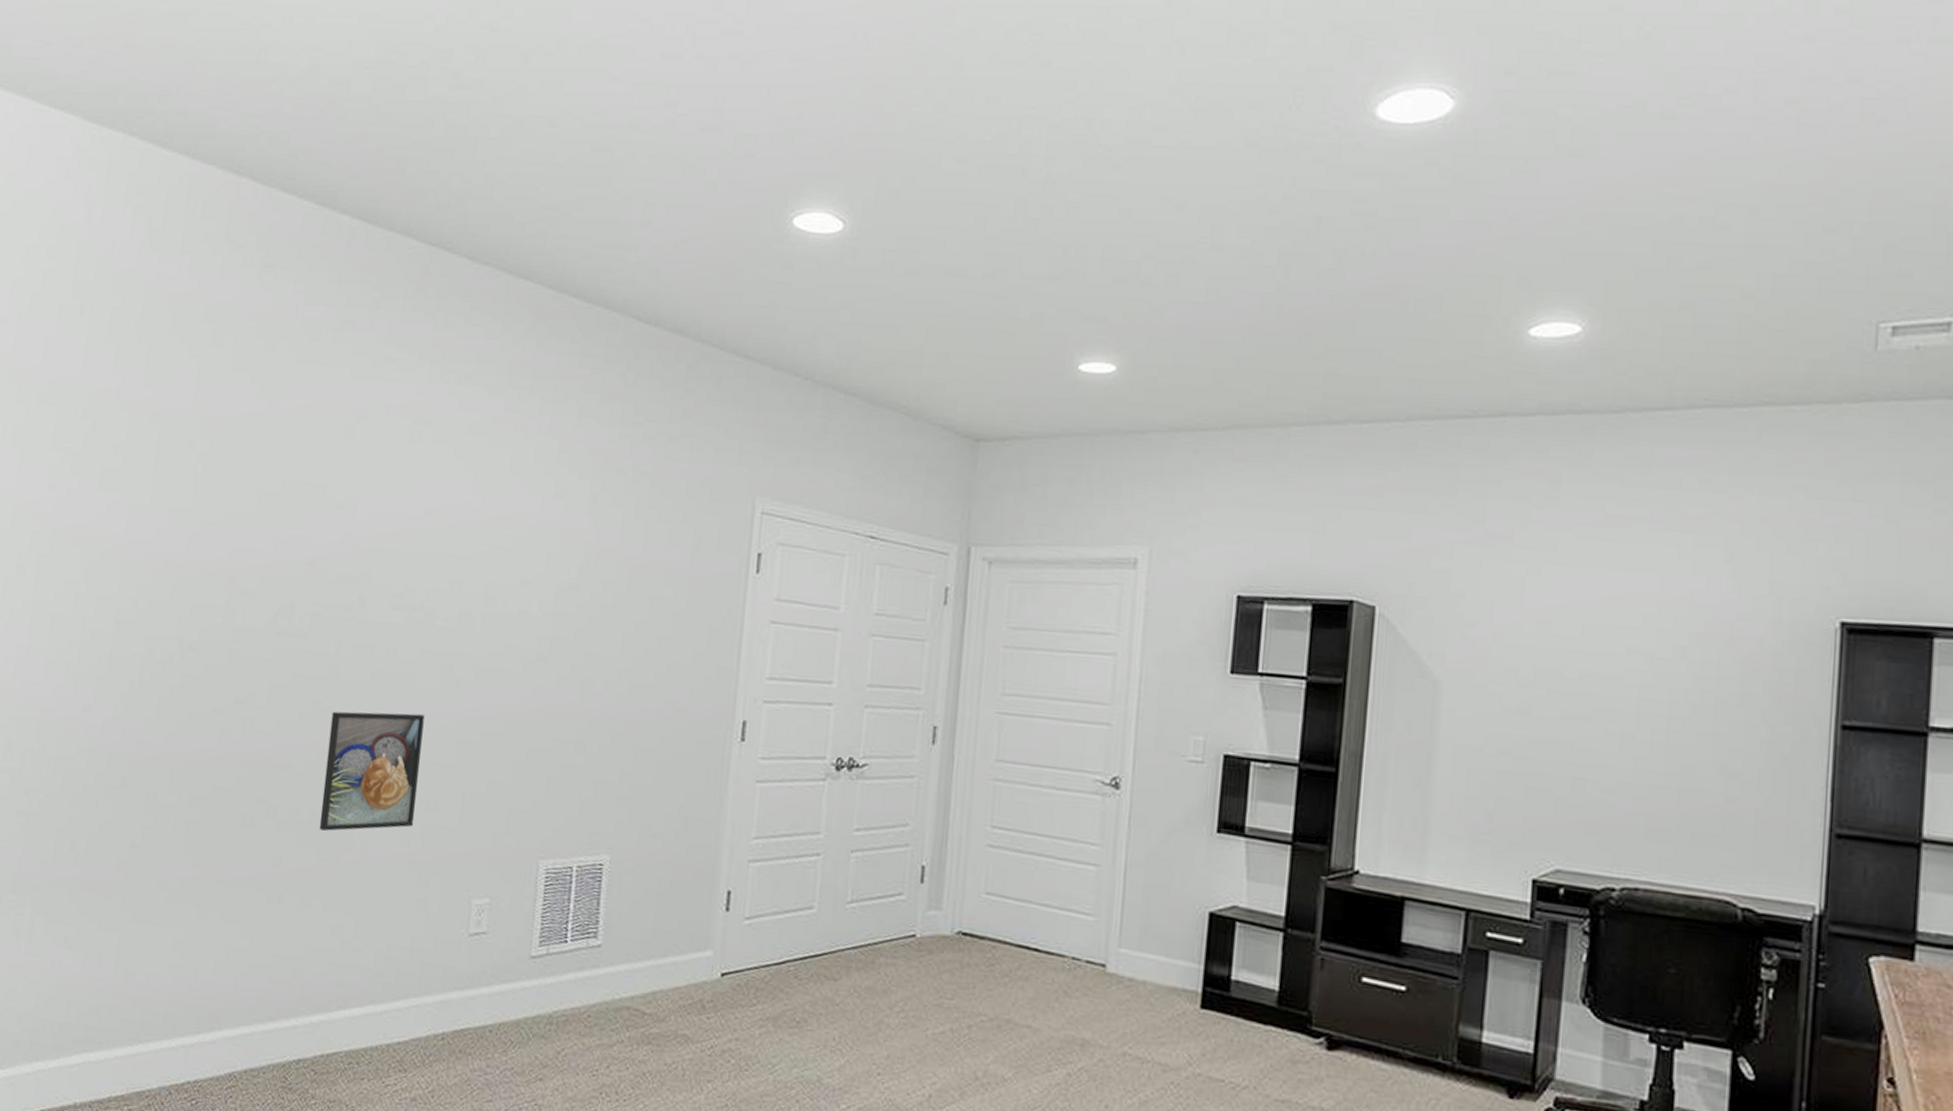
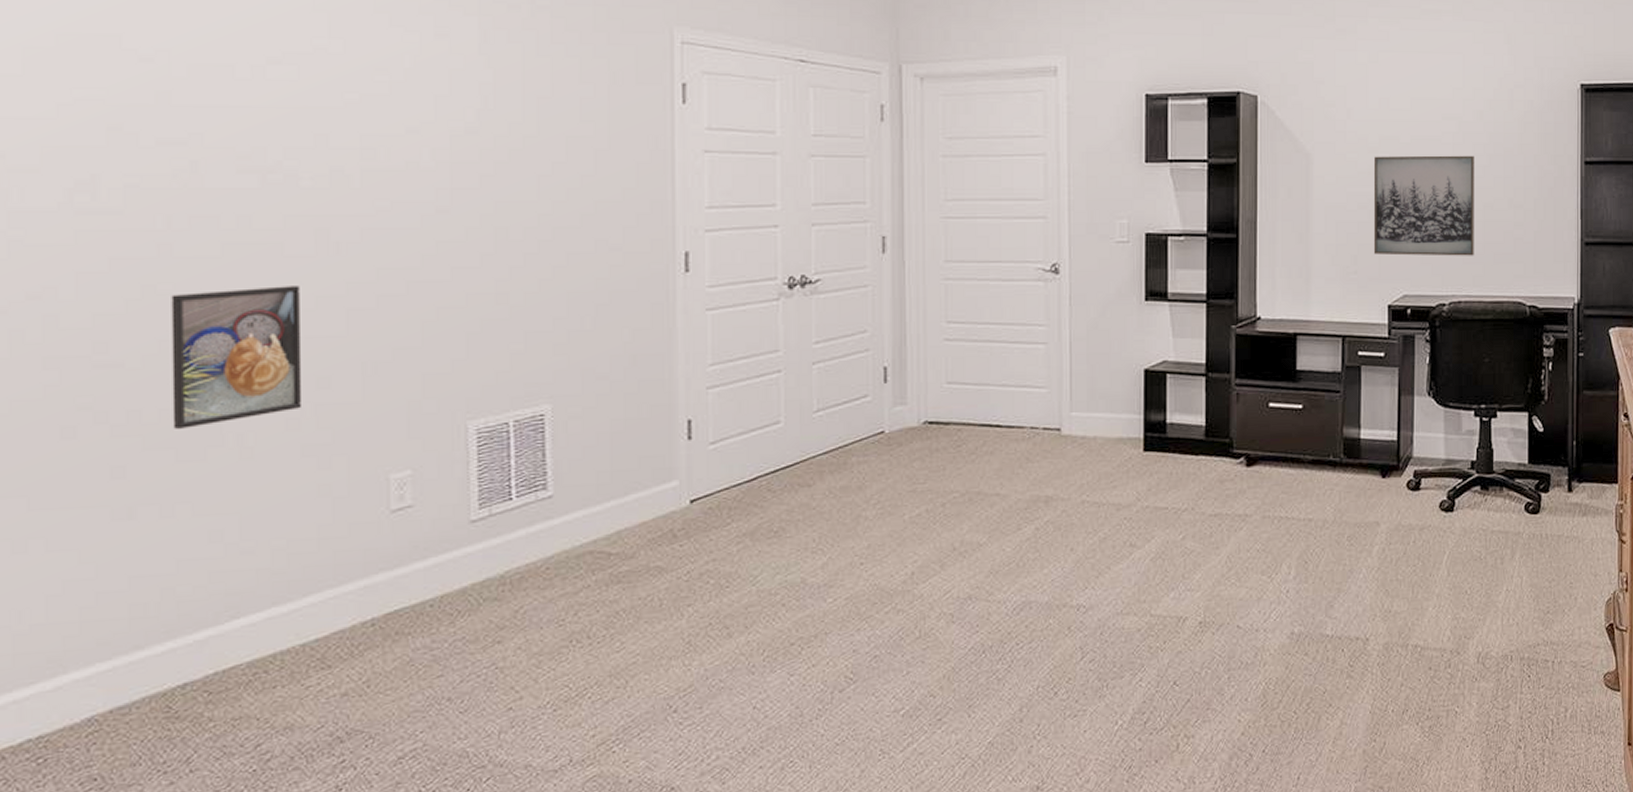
wall art: none [1516,691,1670,832] -> present [1373,155,1474,256]

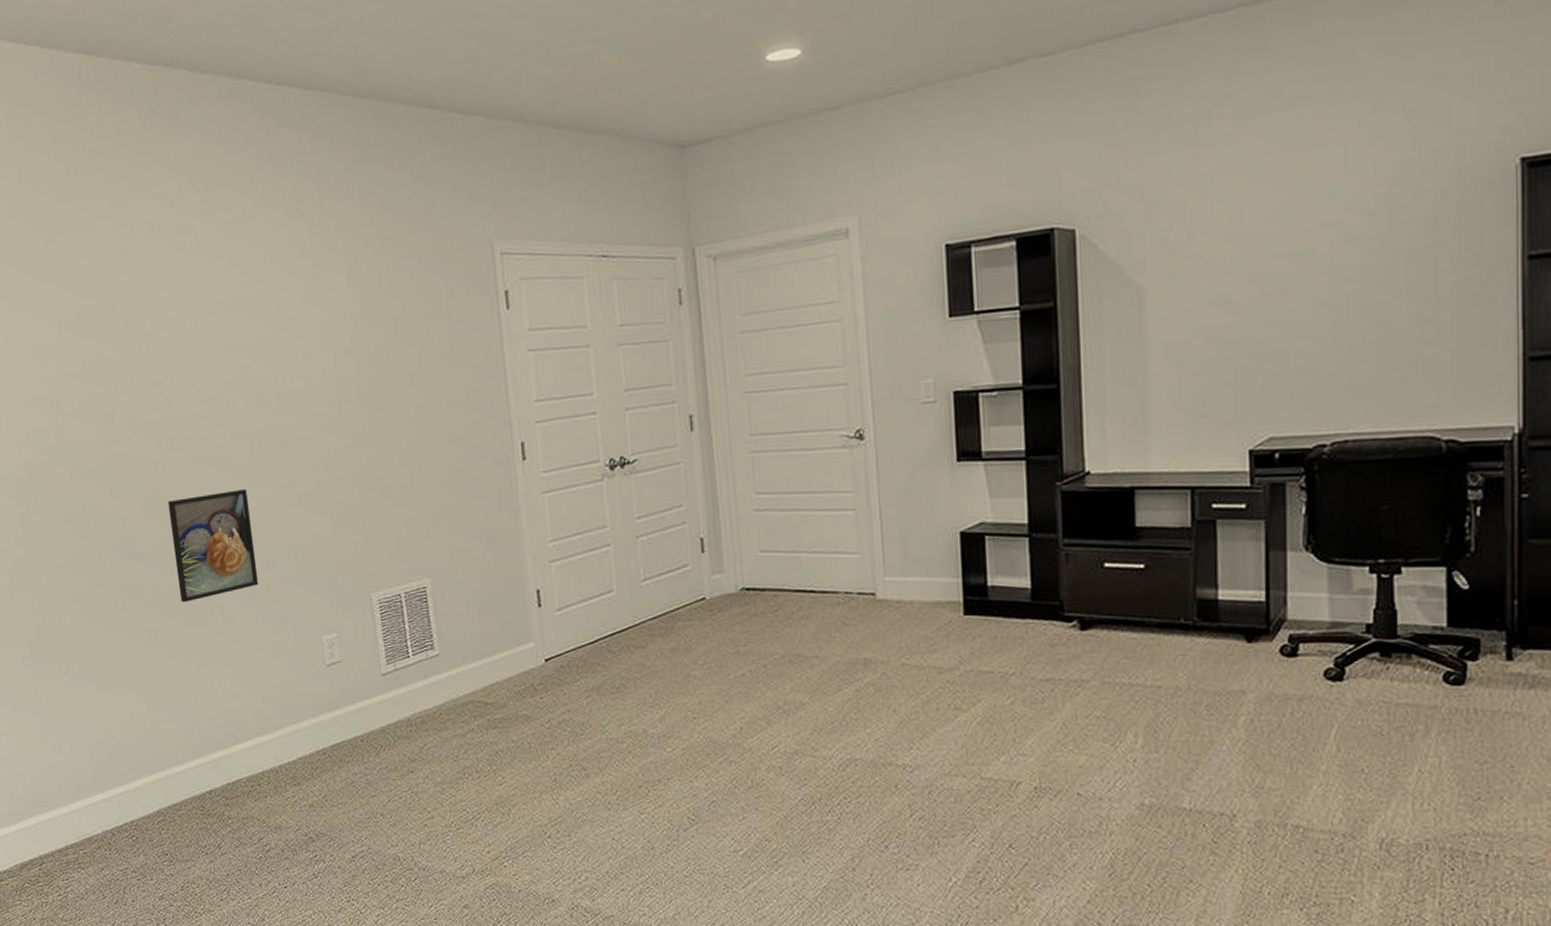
wall art: present [1373,155,1474,256] -> none [1224,266,1365,394]

